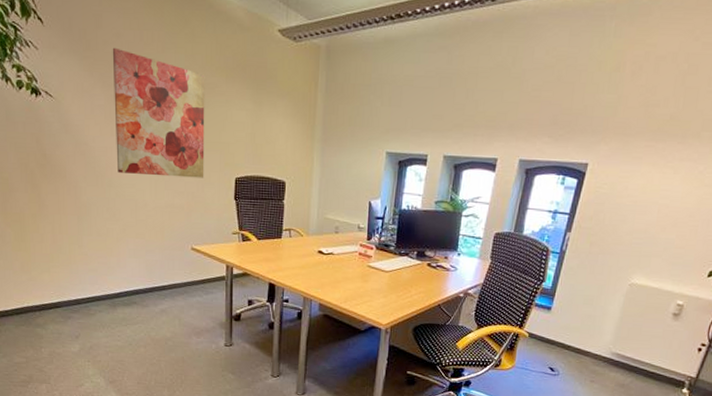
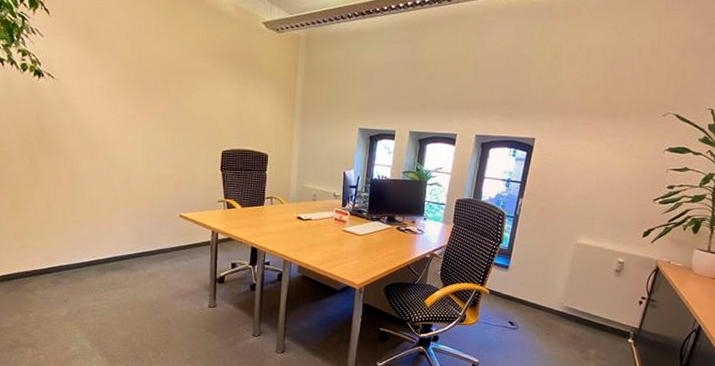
wall art: present [112,47,205,178] -> none [111,35,196,152]

